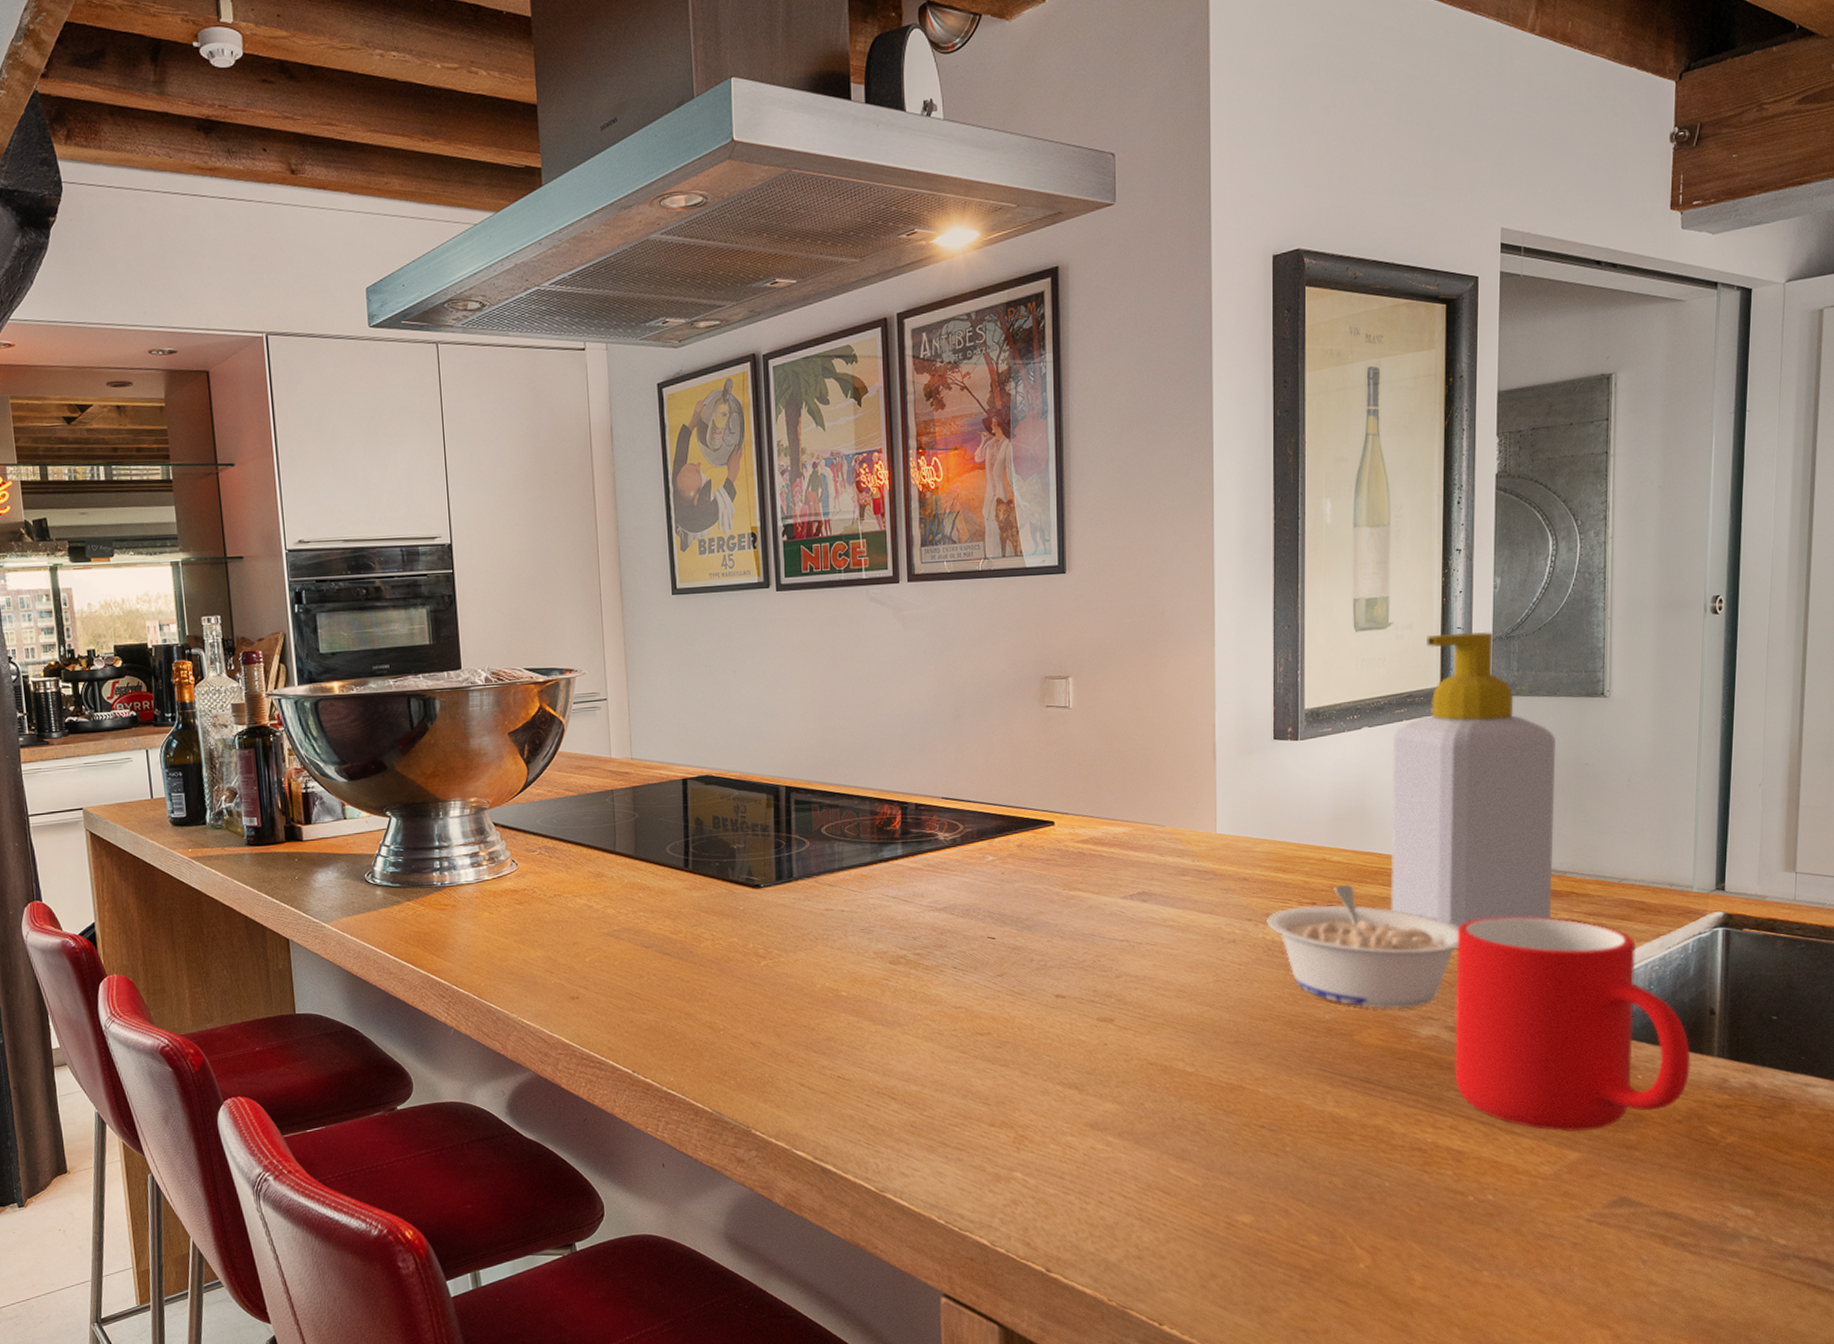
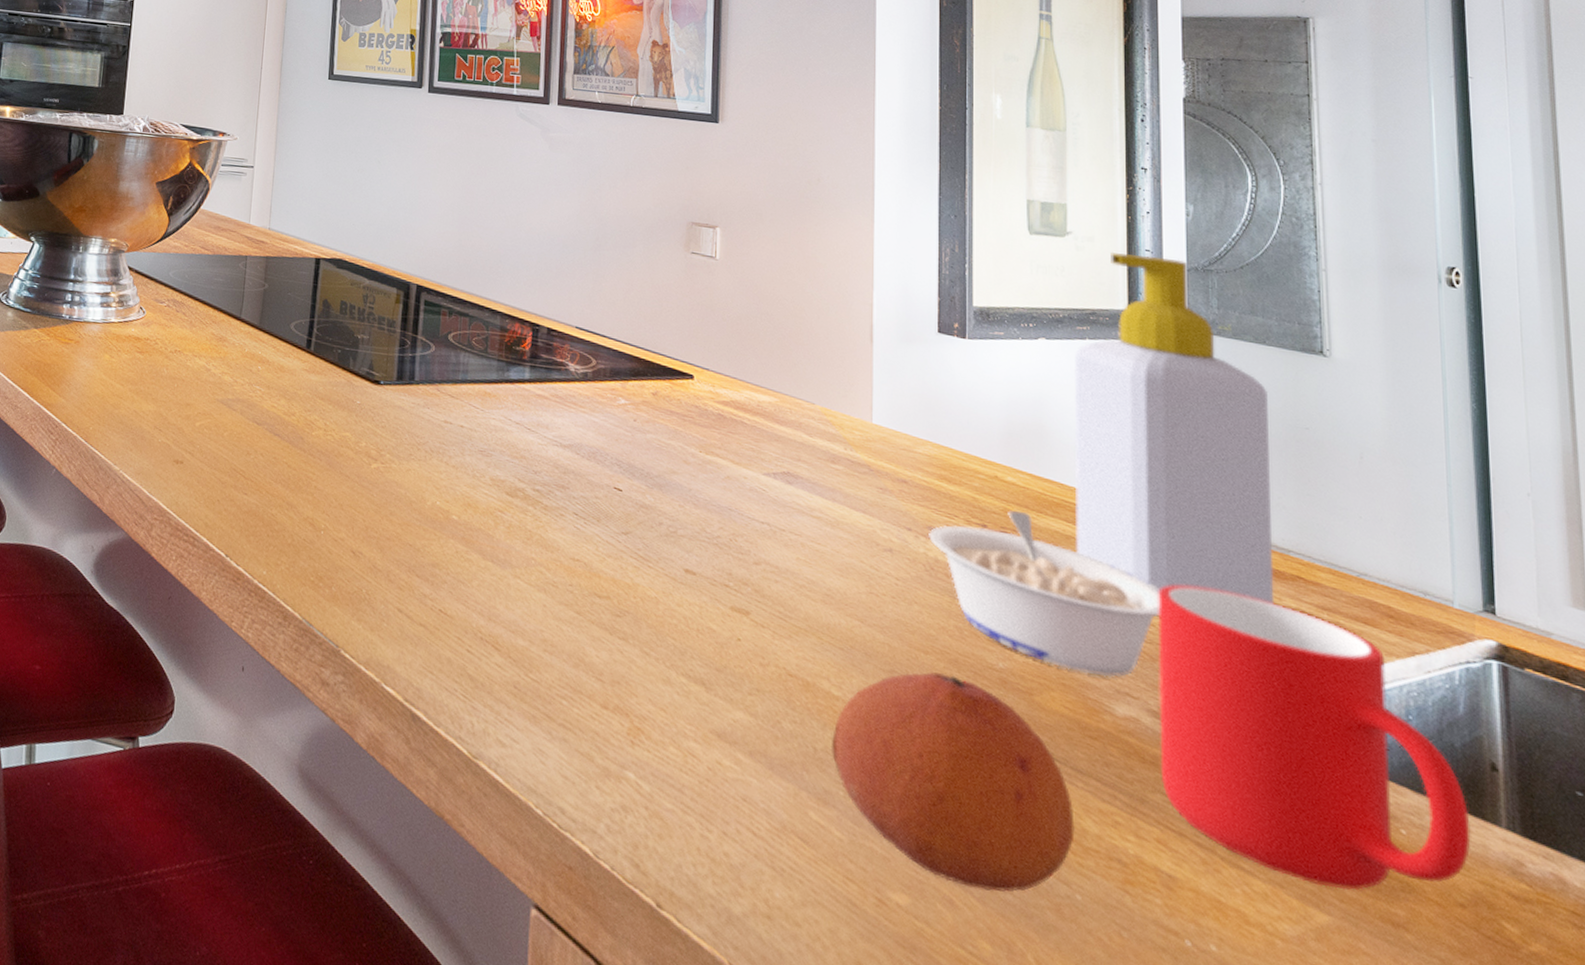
fruit: none [1186,1033,1385,1197] -> present [830,671,1075,892]

